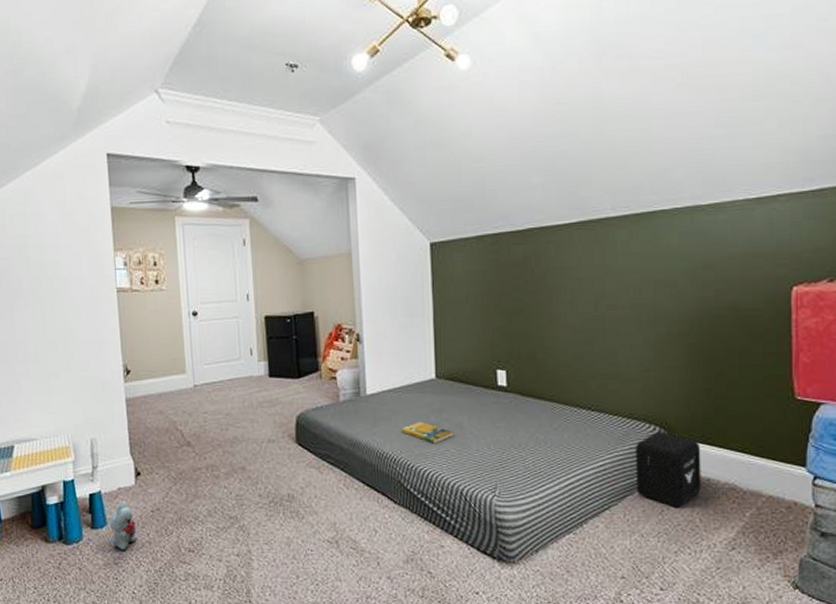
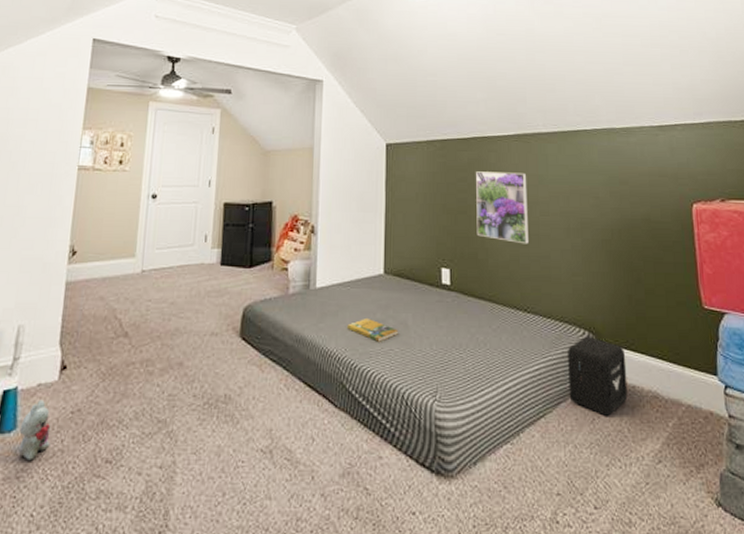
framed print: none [533,264,595,341] -> present [476,171,530,244]

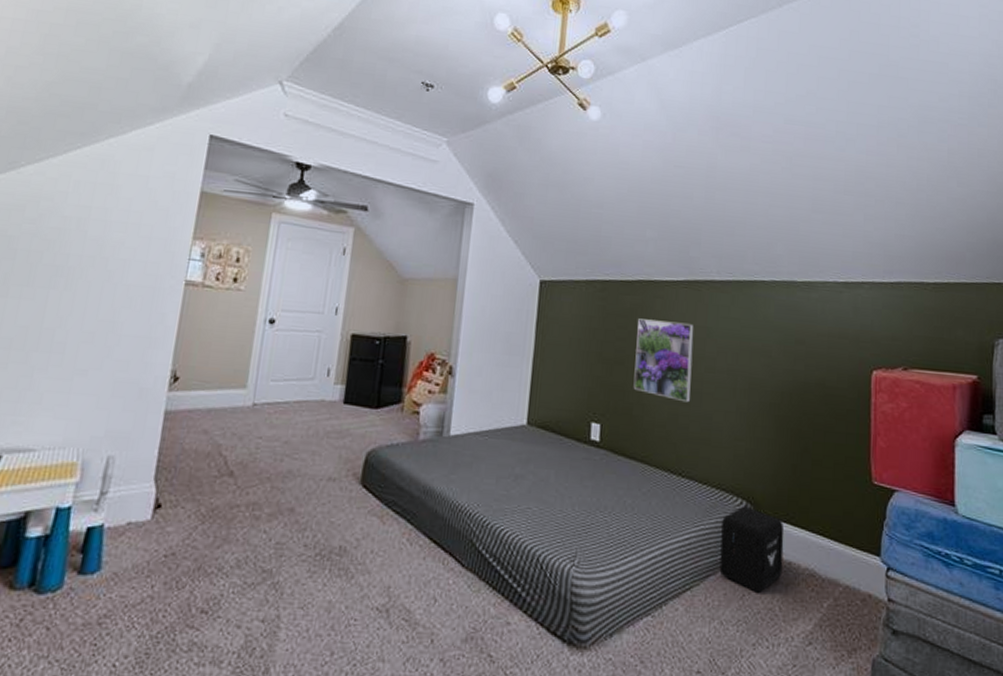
plush toy: present [18,399,51,461] -> none [101,539,140,606]
booklet: present [347,317,399,342] -> none [482,471,539,499]

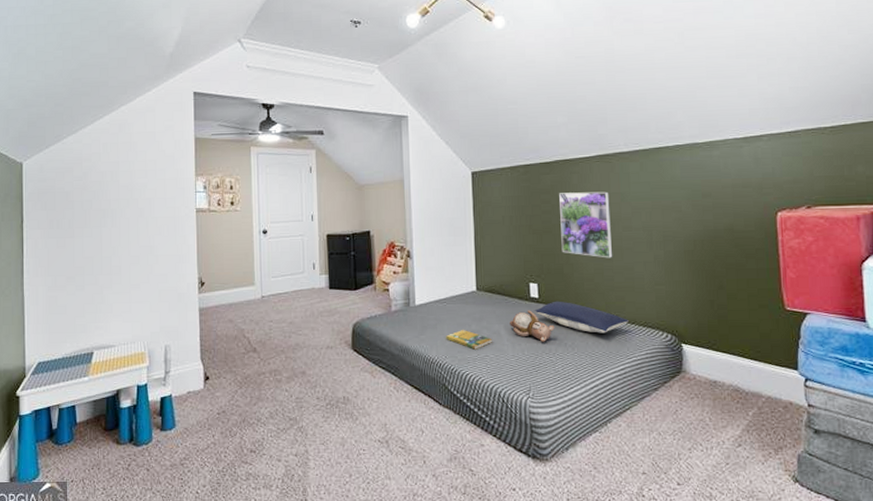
booklet: none [482,471,539,499] -> present [446,329,493,350]
teddy bear: none [561,455,614,497] -> present [510,310,555,342]
pillow: none [591,447,700,493] -> present [533,301,629,333]
air purifier: present [719,506,785,593] -> none [651,338,709,407]

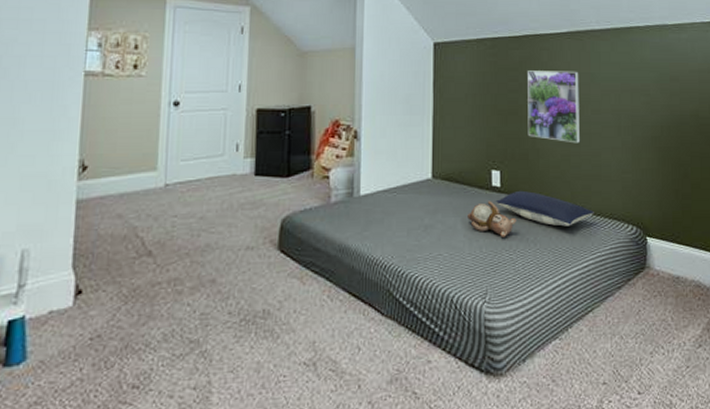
booklet: present [446,329,493,350] -> none [394,223,448,248]

